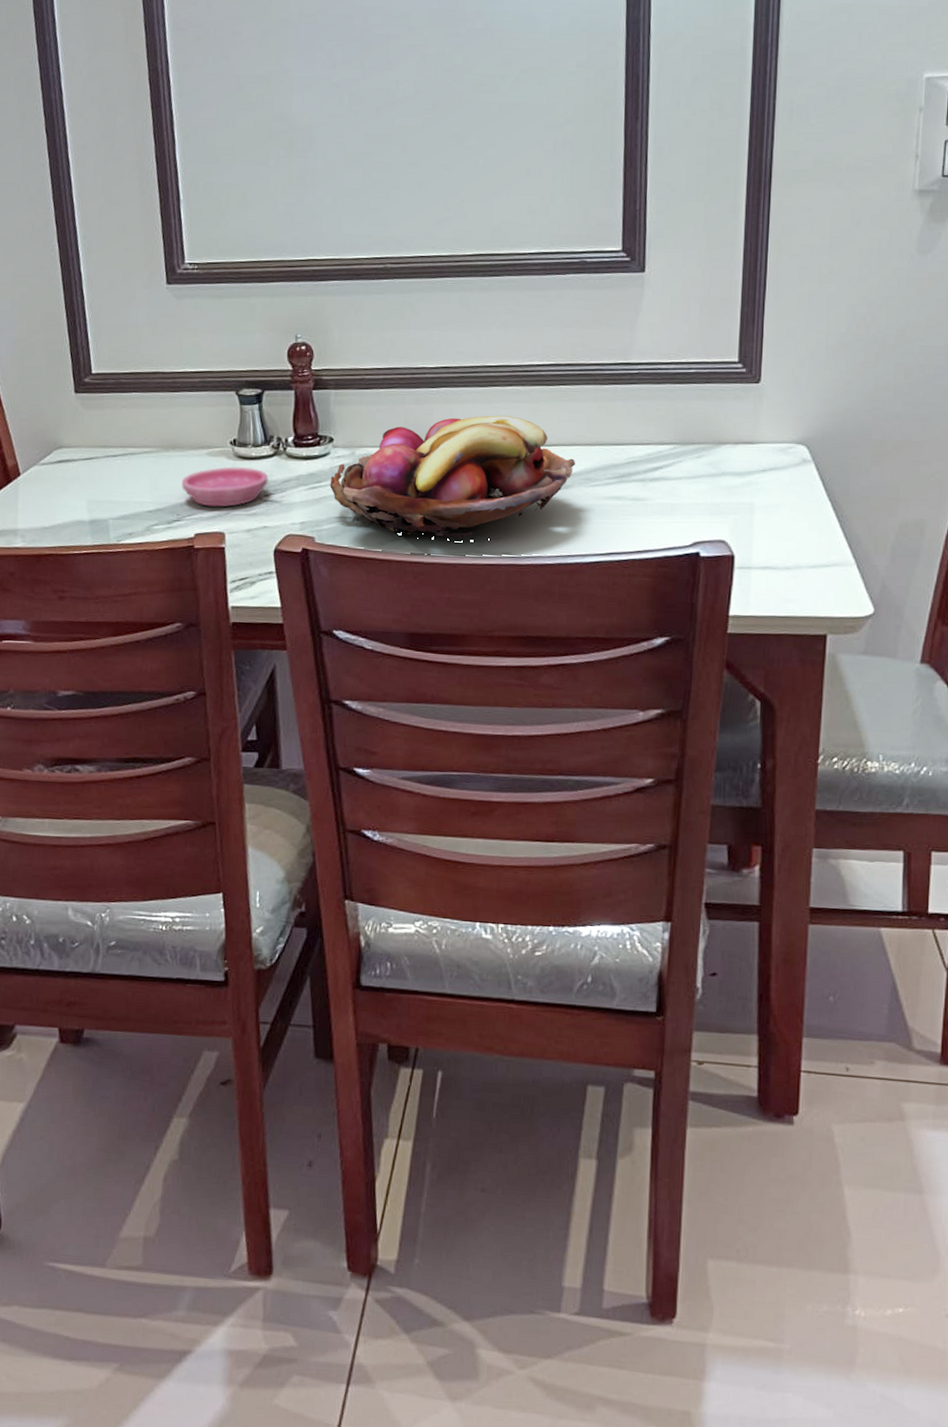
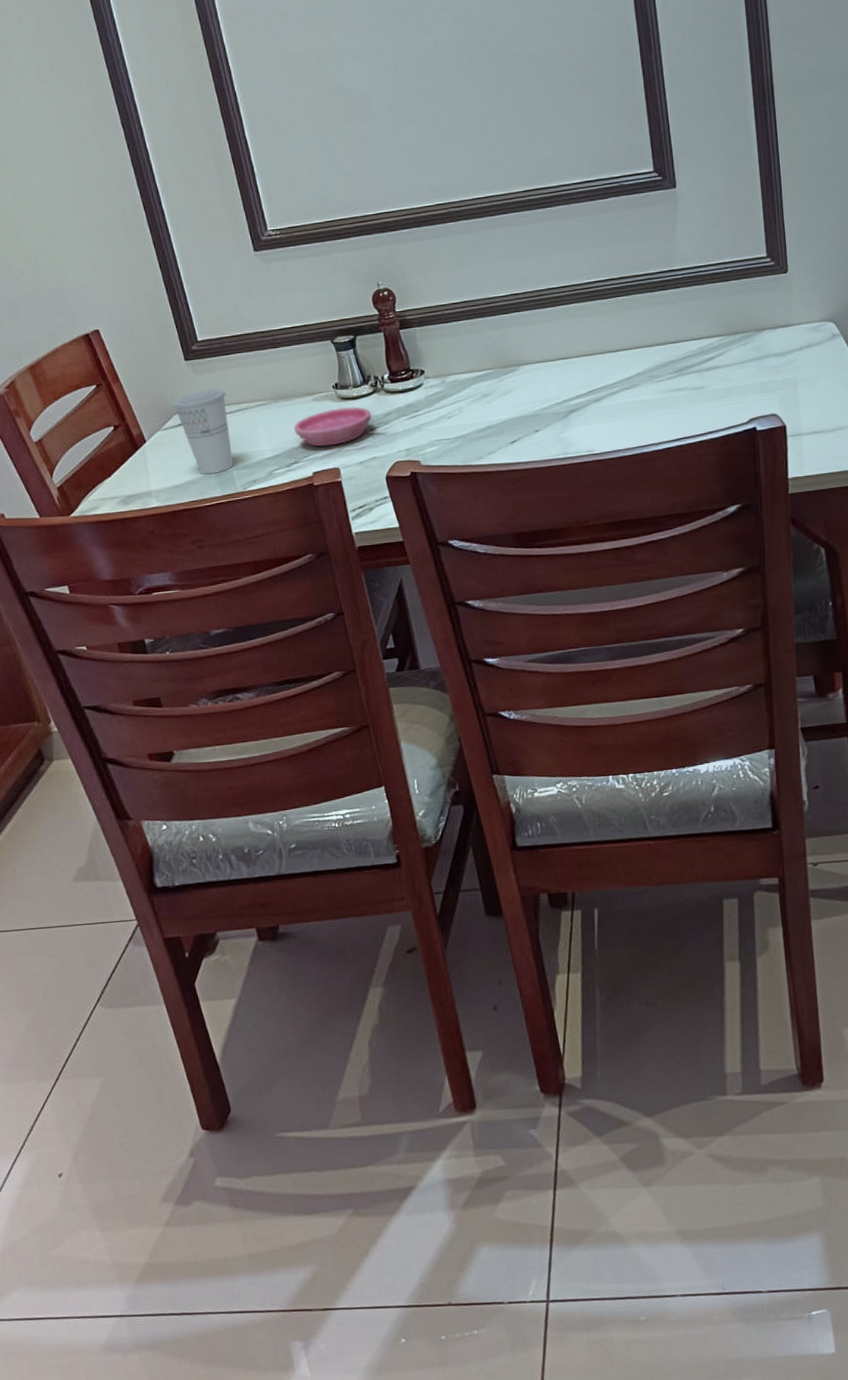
cup: none [54,427,114,521] -> present [172,389,233,475]
fruit basket: present [329,415,576,542] -> none [426,330,640,449]

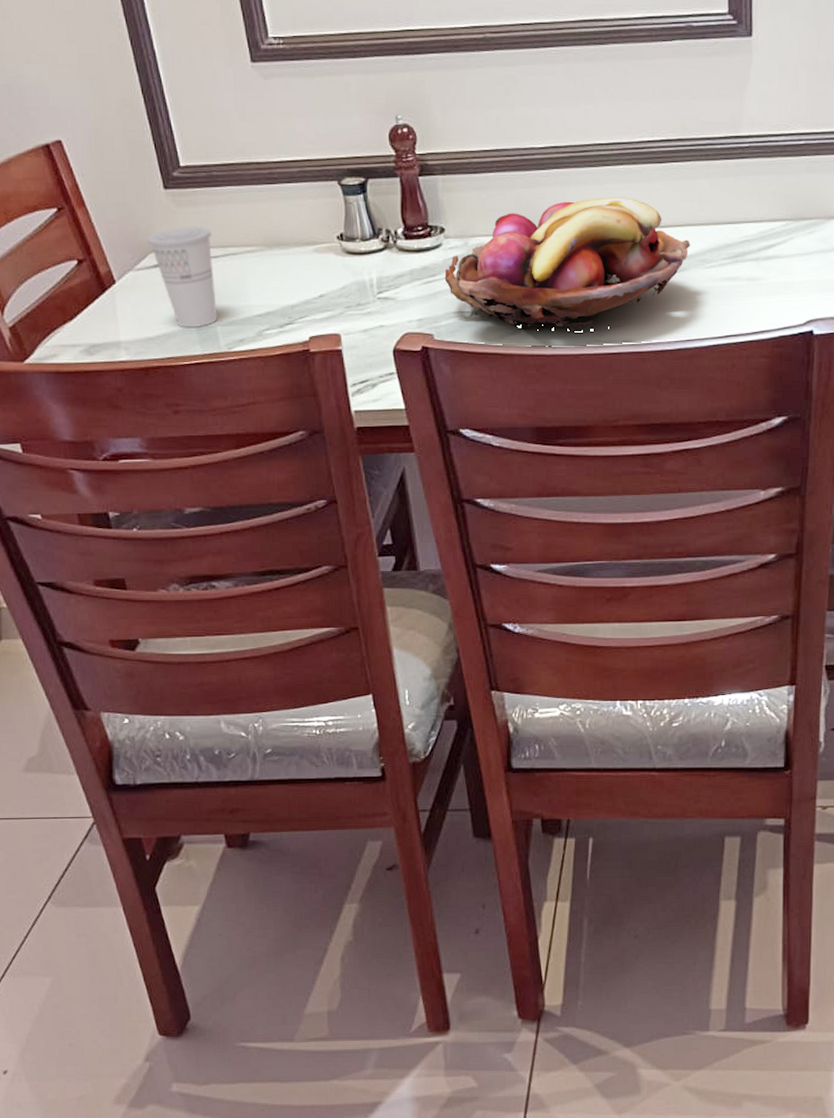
saucer: present [293,407,372,447] -> none [289,263,381,307]
fruit basket: none [426,330,640,449] -> present [444,197,691,331]

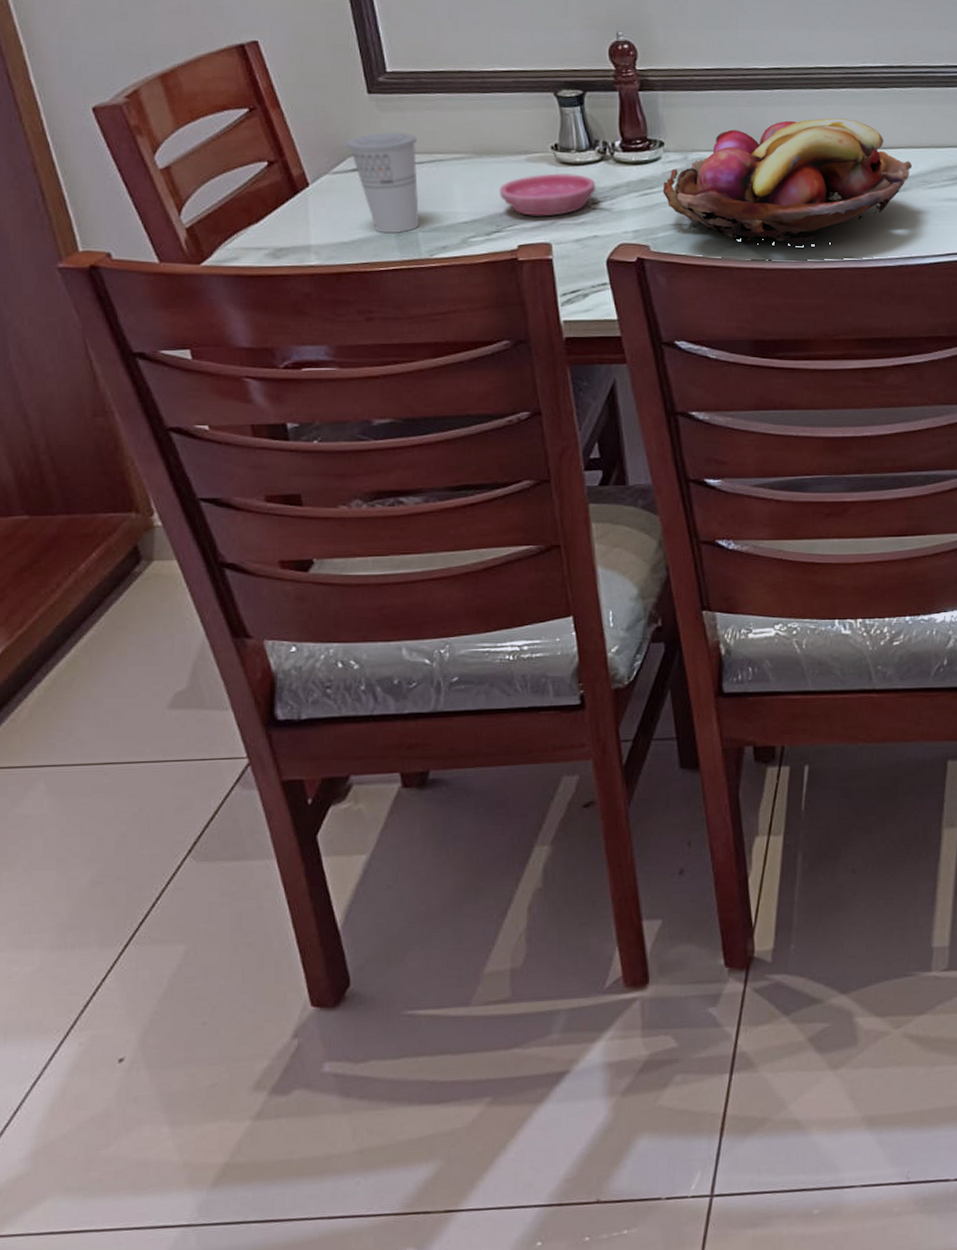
saucer: none [289,263,381,307] -> present [499,173,596,217]

